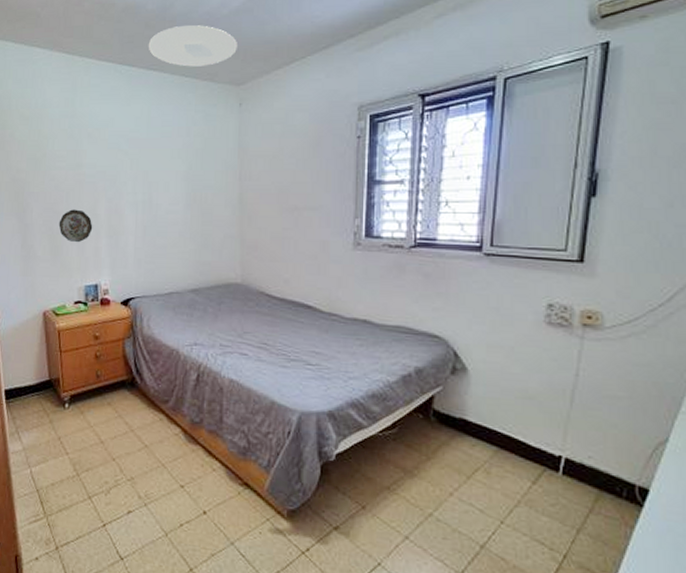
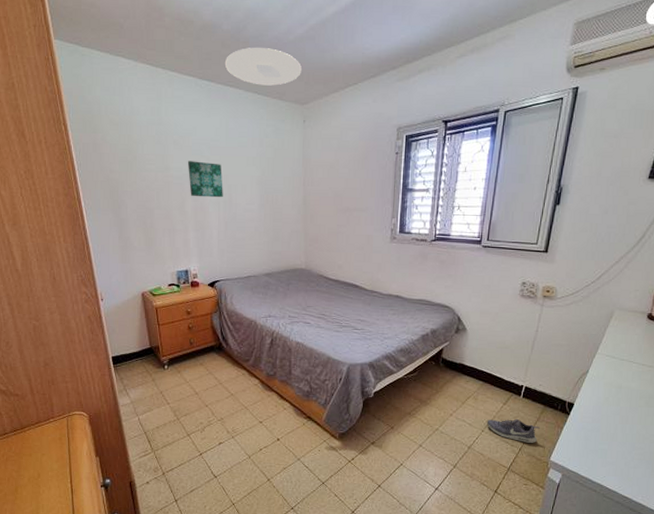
decorative plate: present [58,209,93,243] -> none [151,207,182,236]
wall art: none [102,156,143,198] -> present [187,161,223,198]
shoe: none [508,505,595,549] -> present [487,419,540,444]

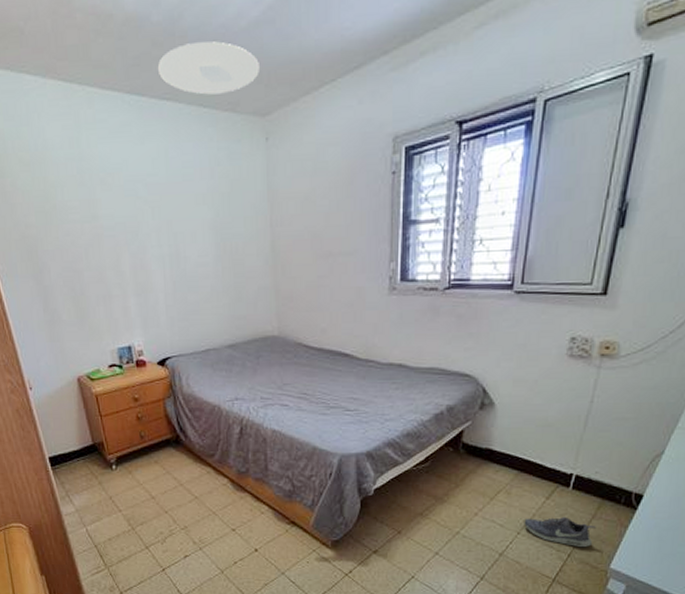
wall art: present [187,161,223,198] -> none [119,204,168,252]

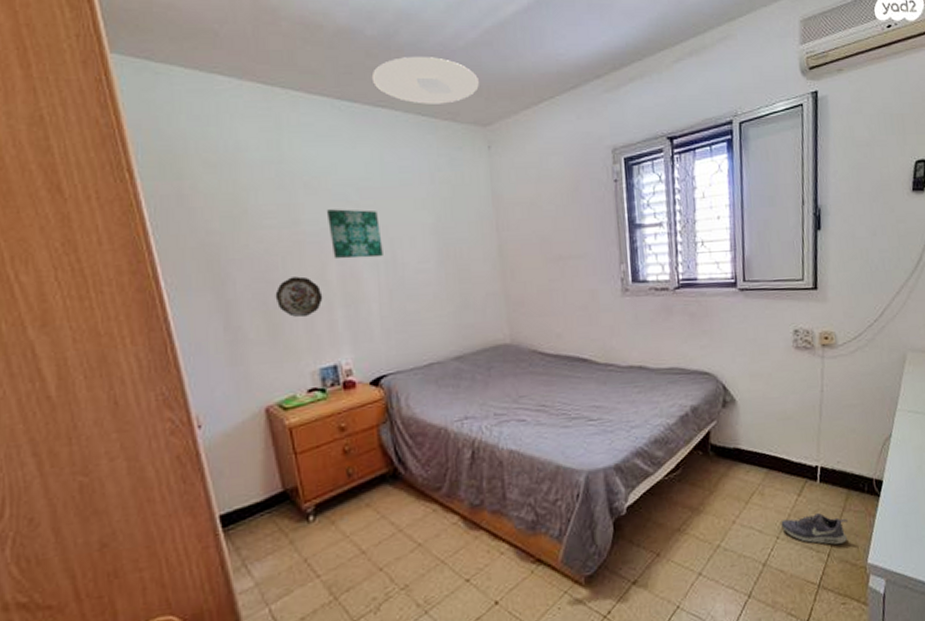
decorative plate: none [81,267,119,304] -> present [275,276,323,318]
wall art: none [119,204,168,252] -> present [326,209,383,259]

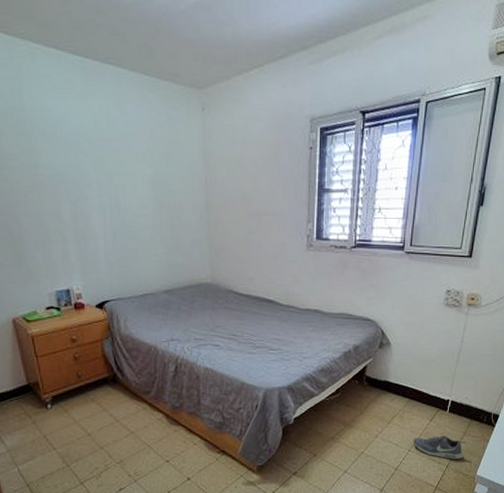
decorative plate: present [275,276,323,318] -> none [19,213,58,248]
wall art: present [326,209,383,259] -> none [61,156,109,201]
ceiling light: present [371,57,479,104] -> none [101,16,197,65]

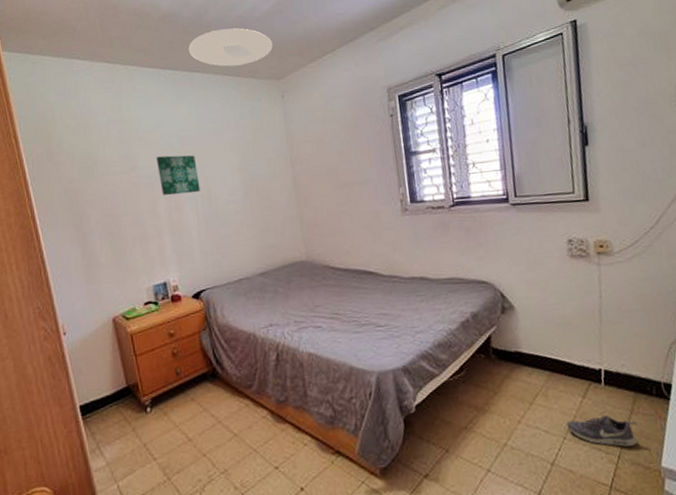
wall art: none [61,156,109,201] -> present [155,155,200,196]
ceiling light: none [101,16,197,65] -> present [188,28,273,67]

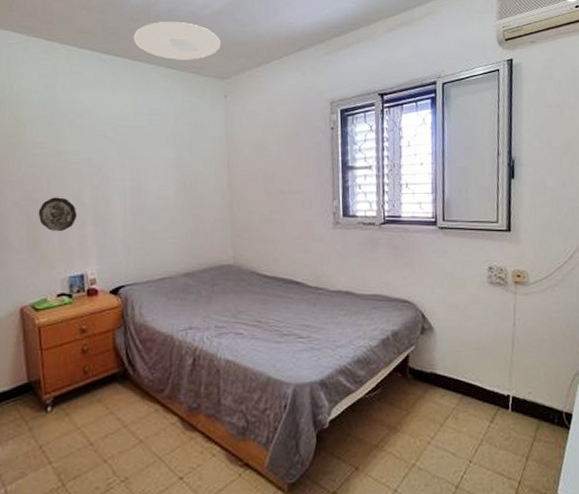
decorative plate: none [118,211,155,244] -> present [38,197,78,232]
wall art: present [155,155,200,196] -> none [86,143,131,184]
shoe: present [567,415,639,447] -> none [474,441,539,474]

